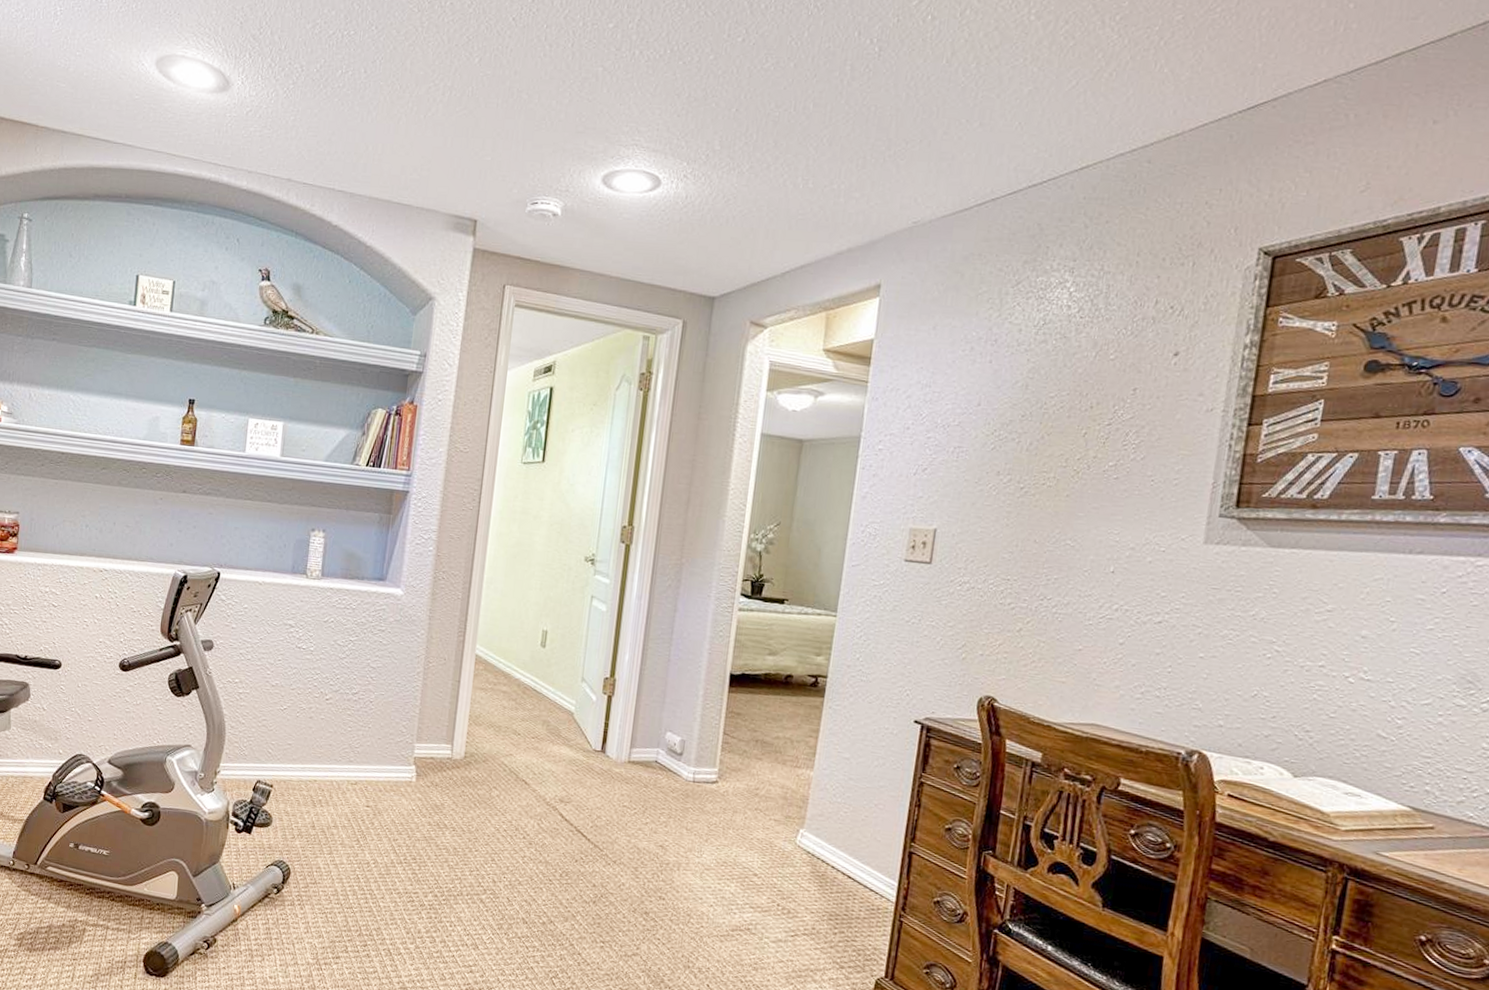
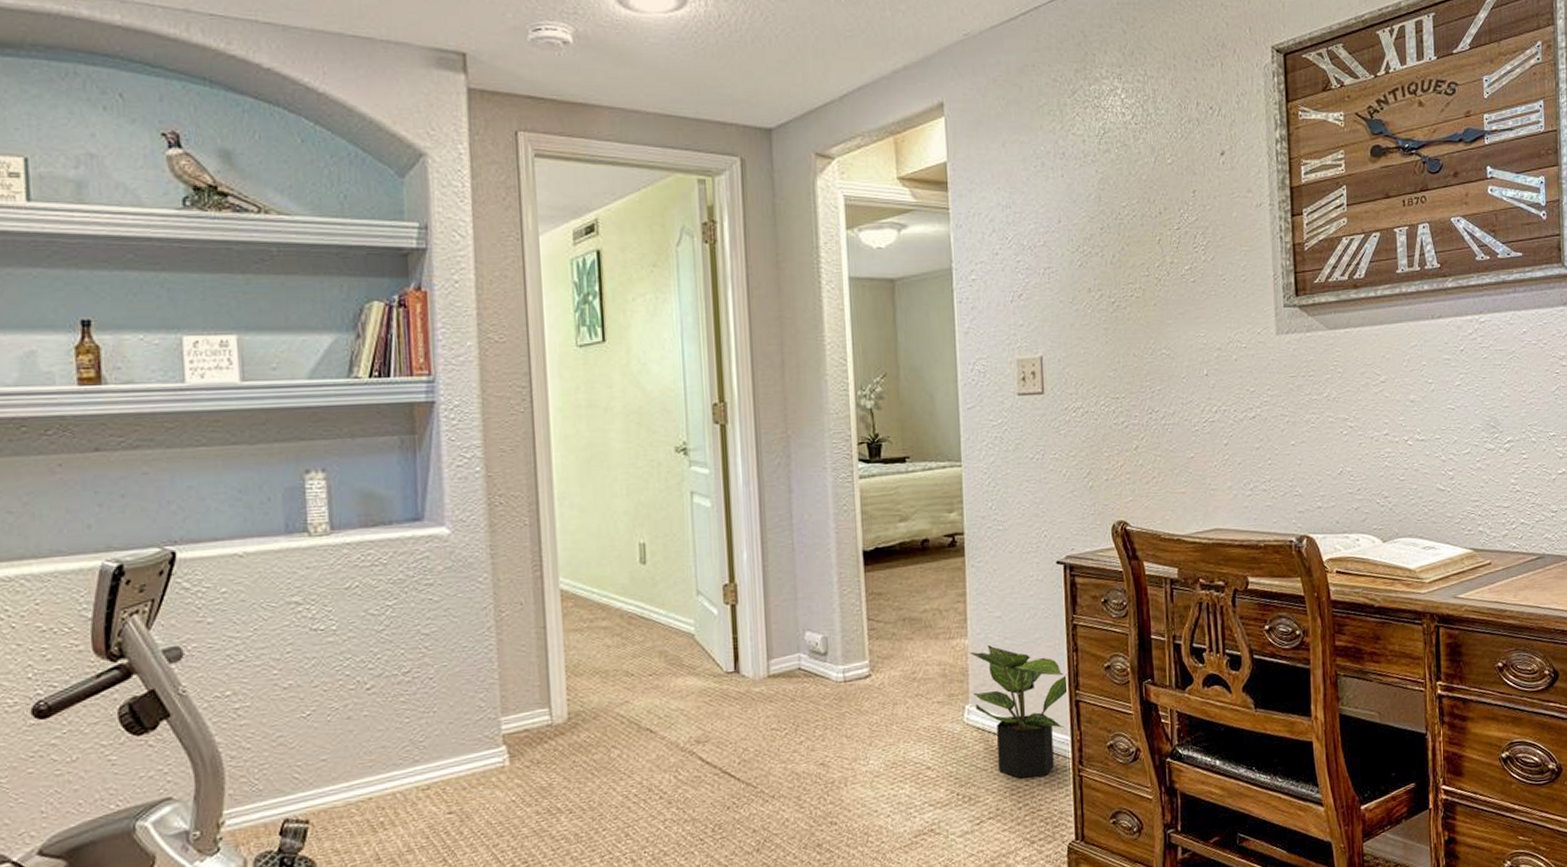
potted plant: none [809,781,905,912] -> present [968,645,1067,779]

